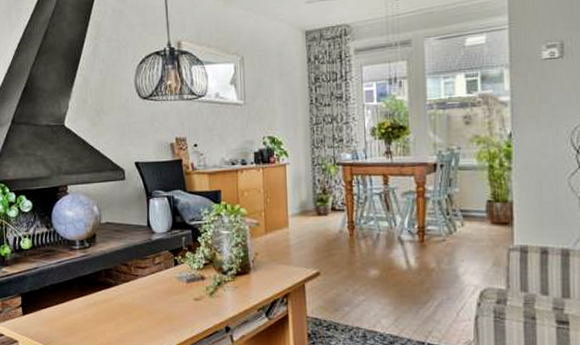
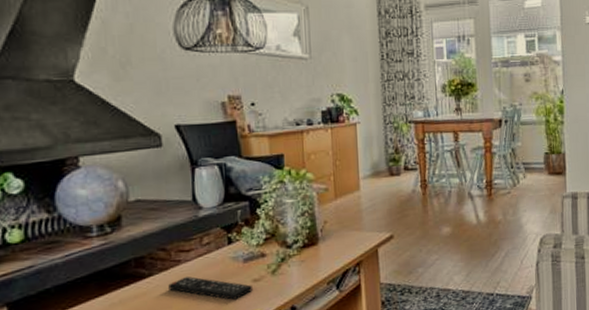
remote control: none [129,288,194,314] -> present [168,276,252,300]

